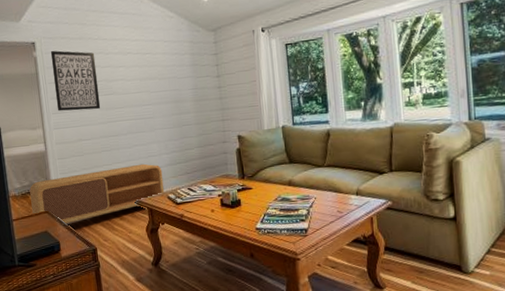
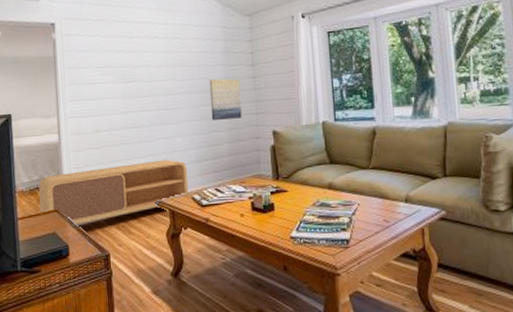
wall art: present [50,50,101,111] -> none [70,32,123,99]
wall art: none [179,89,210,127] -> present [209,78,242,120]

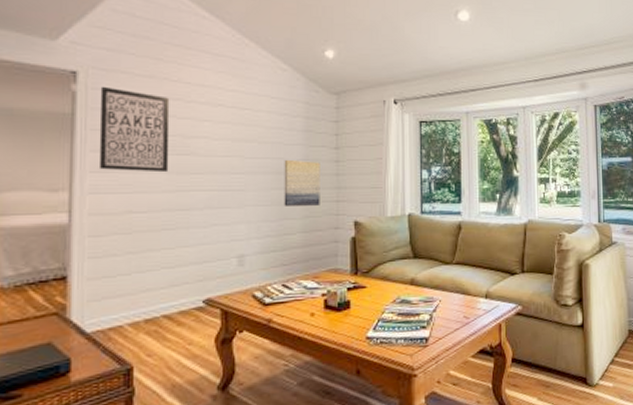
tv stand: present [39,159,189,226] -> none [29,249,249,333]
wall art: none [70,32,123,99] -> present [98,86,170,173]

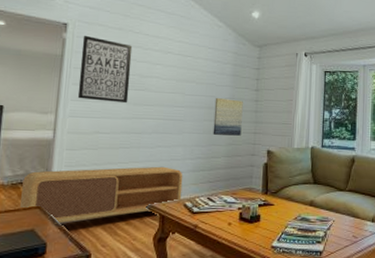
tv stand: none [29,249,249,333] -> present [20,166,183,224]

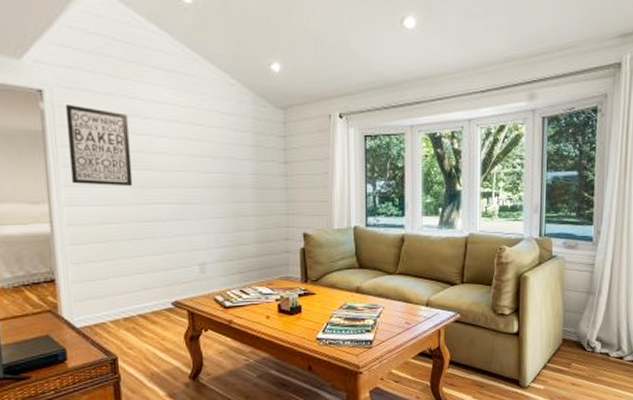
tv stand: present [20,166,183,224] -> none [25,258,211,328]
wall art: present [213,97,243,136] -> none [236,174,271,218]

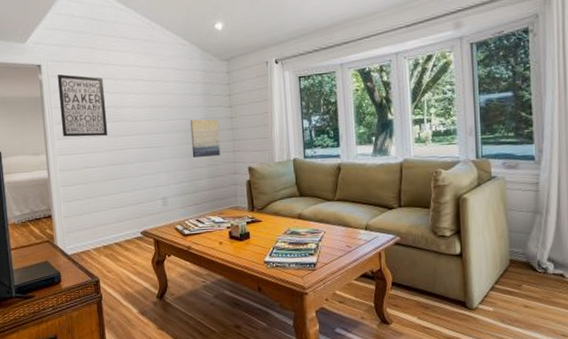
wall art: none [236,174,271,218] -> present [190,119,220,157]

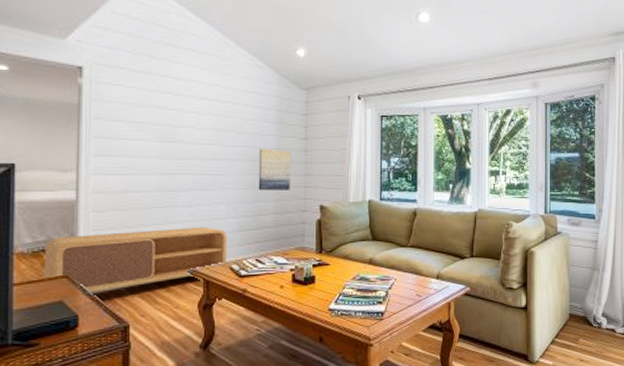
tv stand: none [30,193,172,255] -> present [45,227,227,294]
wall art: present [57,74,108,137] -> none [101,80,161,158]

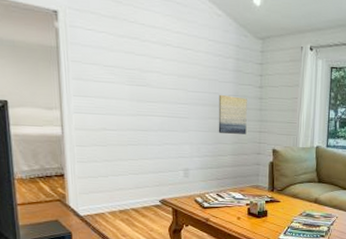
tv stand: present [45,227,227,294] -> none [40,163,192,215]

